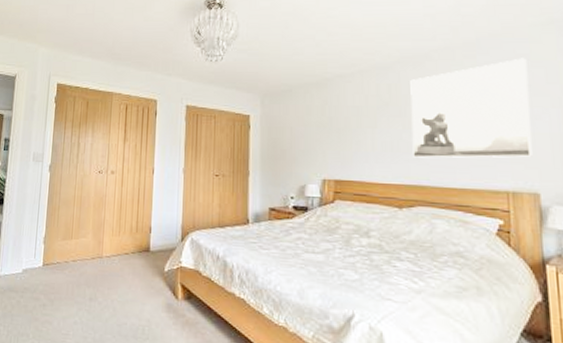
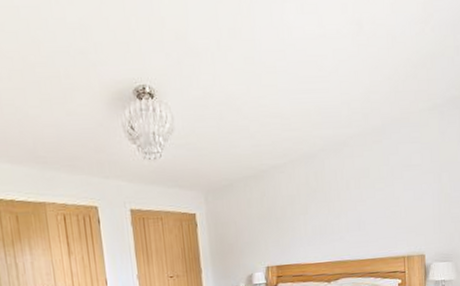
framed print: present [410,58,532,158] -> none [332,141,421,237]

